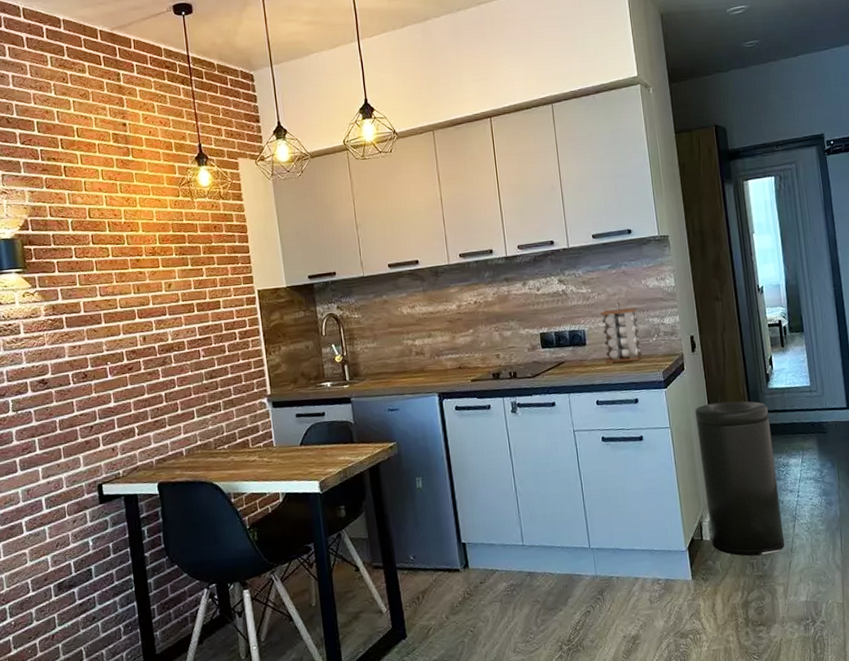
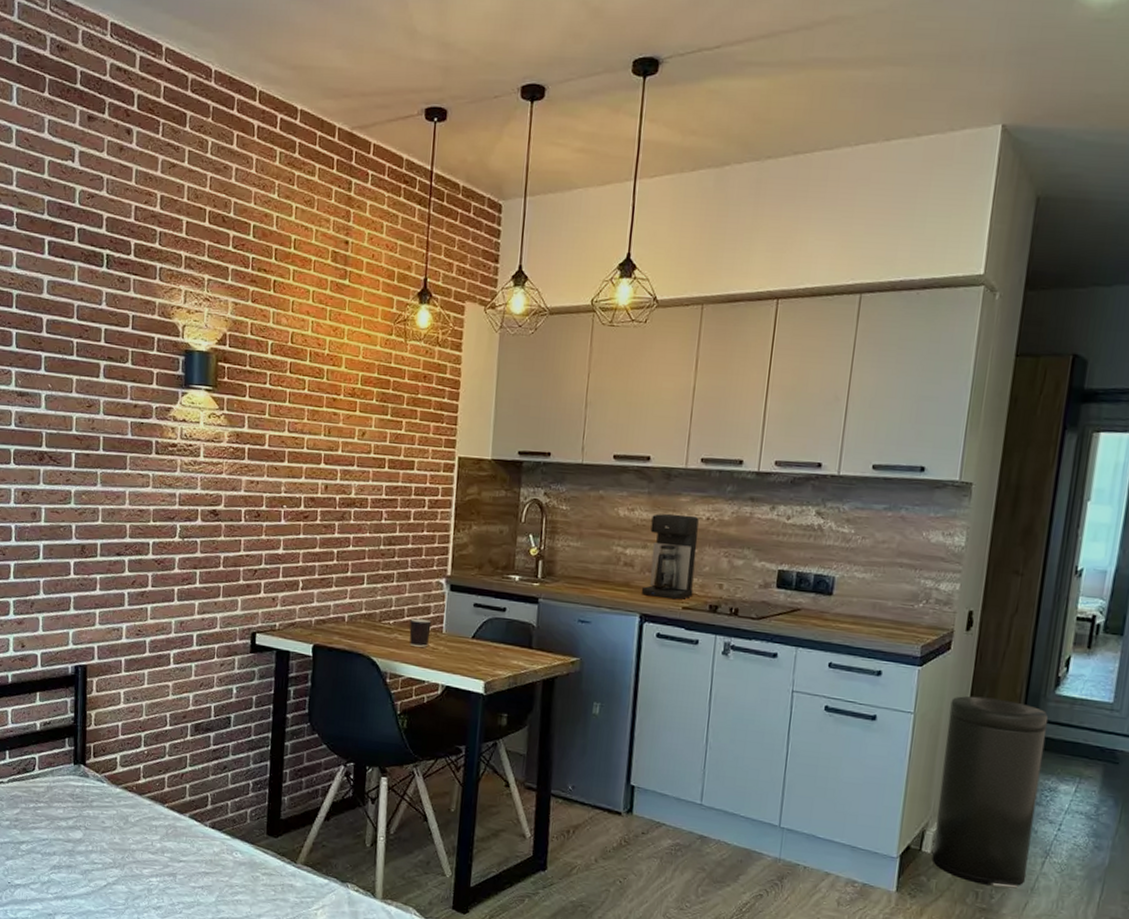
mug: none [241,437,263,465] -> present [409,618,432,648]
coffee maker: none [430,302,477,377] -> present [642,513,699,600]
spice rack: present [600,301,643,364] -> none [852,551,909,627]

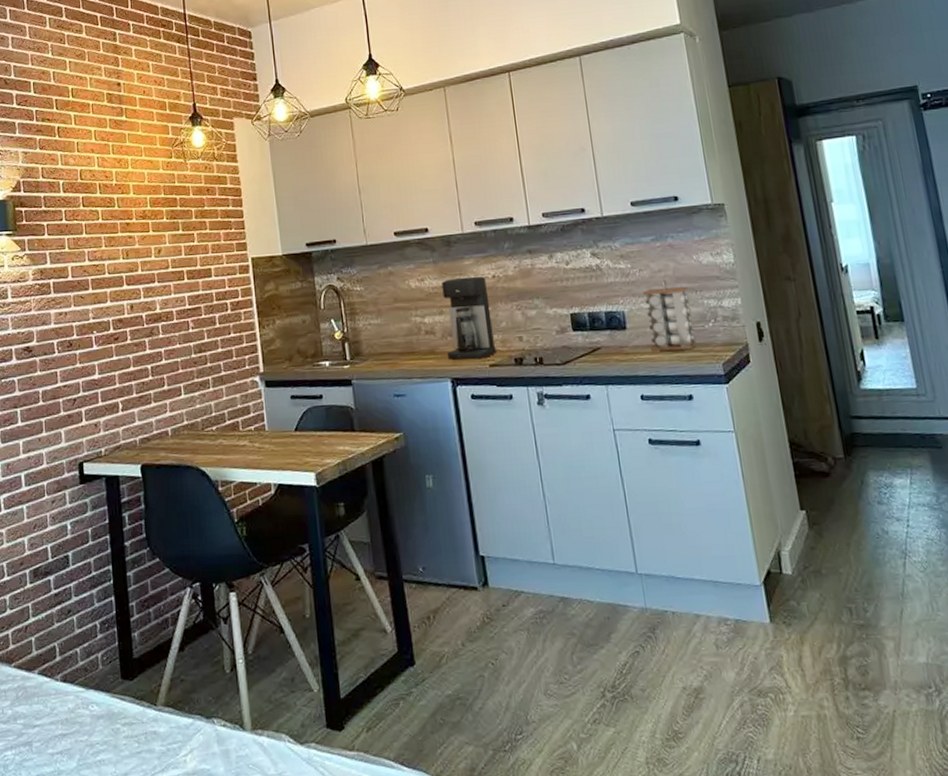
mug: present [409,618,432,648] -> none [231,420,254,450]
spice rack: none [852,551,909,627] -> present [643,279,697,352]
pedal bin: present [932,696,1049,889] -> none [766,402,893,600]

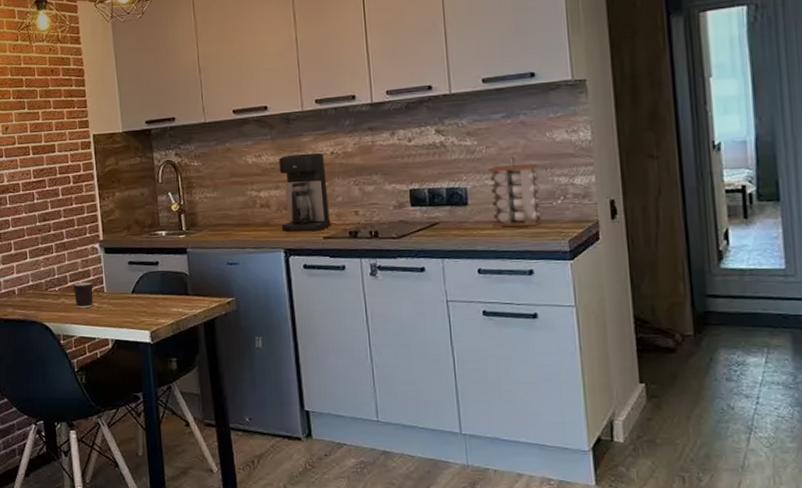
mug: none [231,420,254,450] -> present [72,282,94,309]

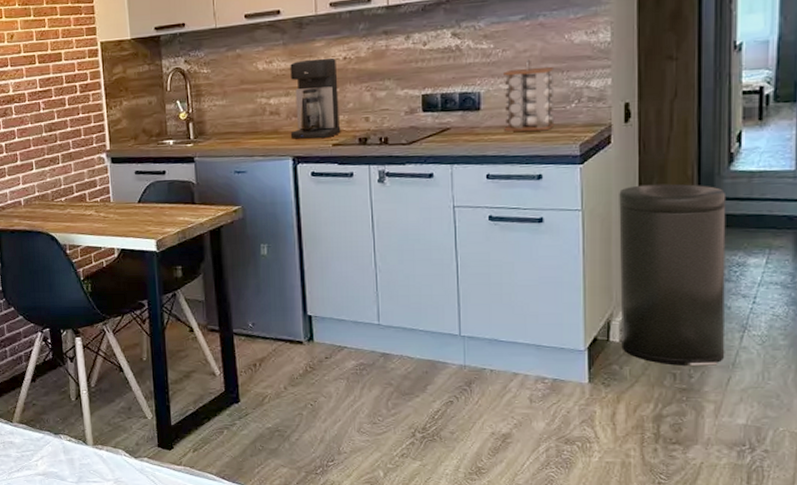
mug: present [72,282,94,309] -> none [79,192,100,219]
pedal bin: none [611,280,733,470] -> present [619,183,727,367]

